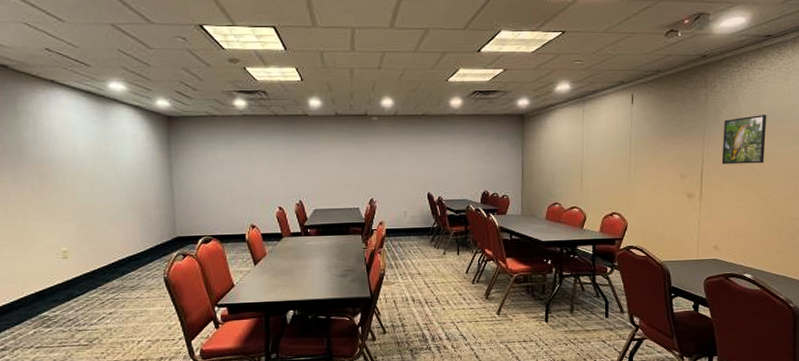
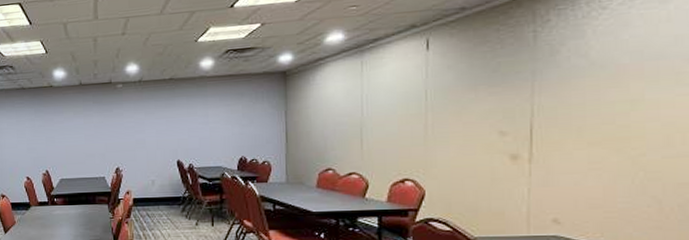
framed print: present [722,115,767,165] -> none [561,50,633,117]

